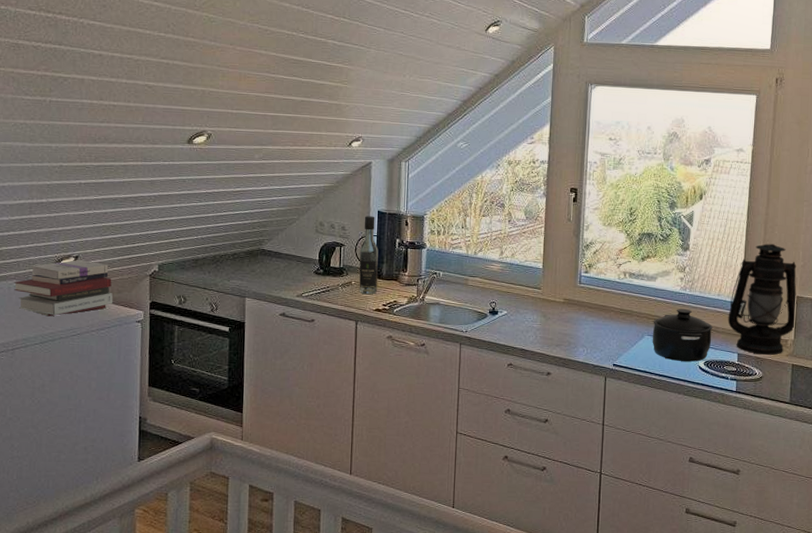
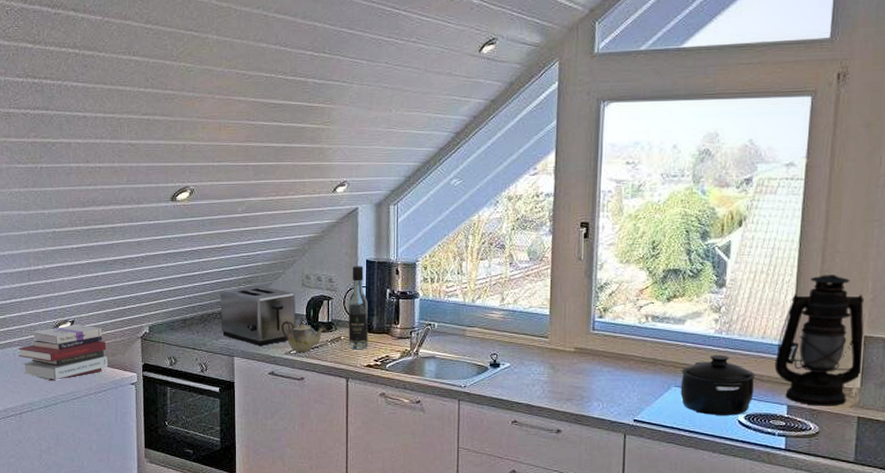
toaster: none [233,229,309,288] -> present [220,285,296,346]
teapot: none [294,263,338,295] -> present [281,319,327,352]

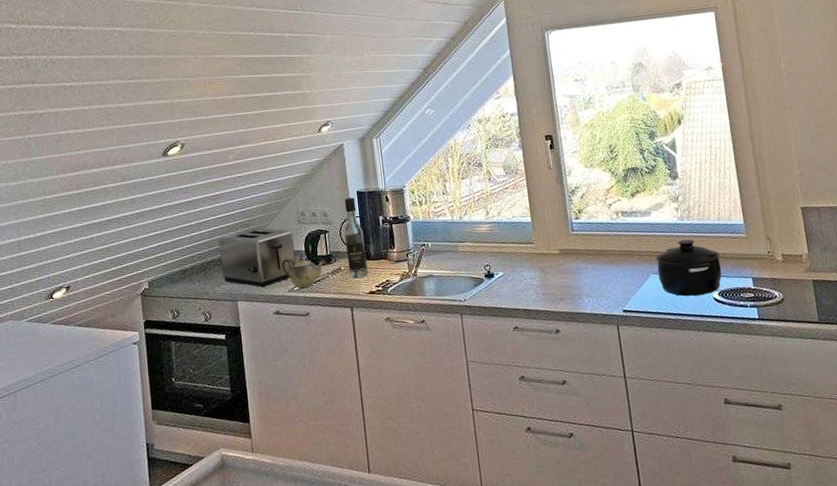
books: present [17,324,109,381] -> none [9,289,108,353]
oil lamp: present [774,275,865,406] -> none [732,157,808,275]

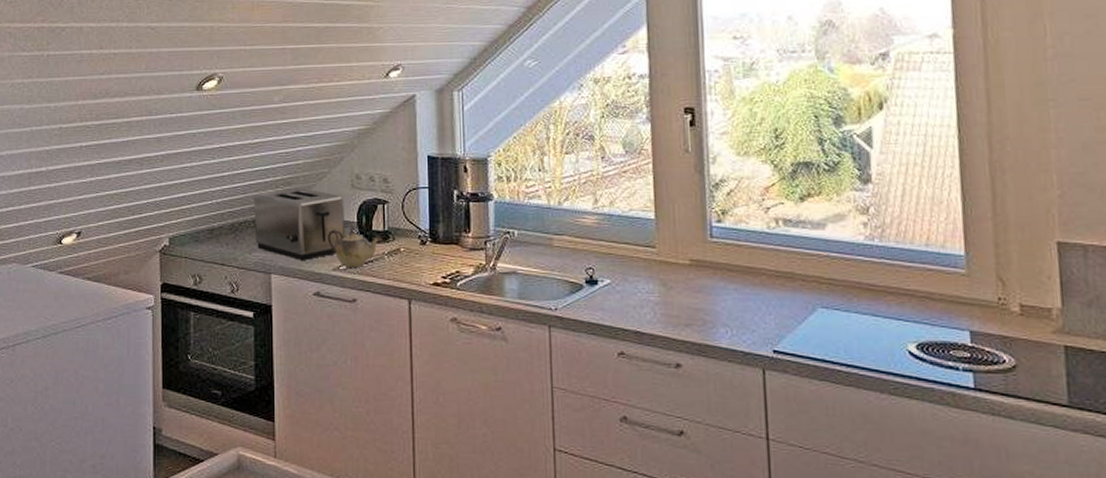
bottle: present [344,197,369,279] -> none [407,163,434,265]
saucepan: present [656,239,722,296] -> none [827,266,925,344]

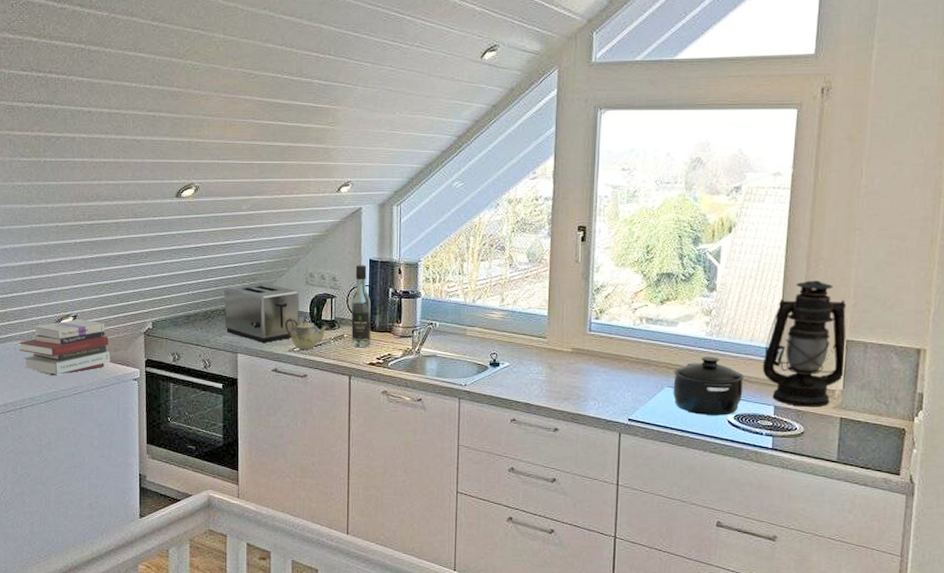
books: none [13,236,120,305] -> present [18,319,111,376]
bottle: none [407,163,434,265] -> present [351,265,371,348]
saucepan: none [827,266,925,344] -> present [673,356,744,416]
oil lamp: none [946,166,1063,332] -> present [762,280,847,407]

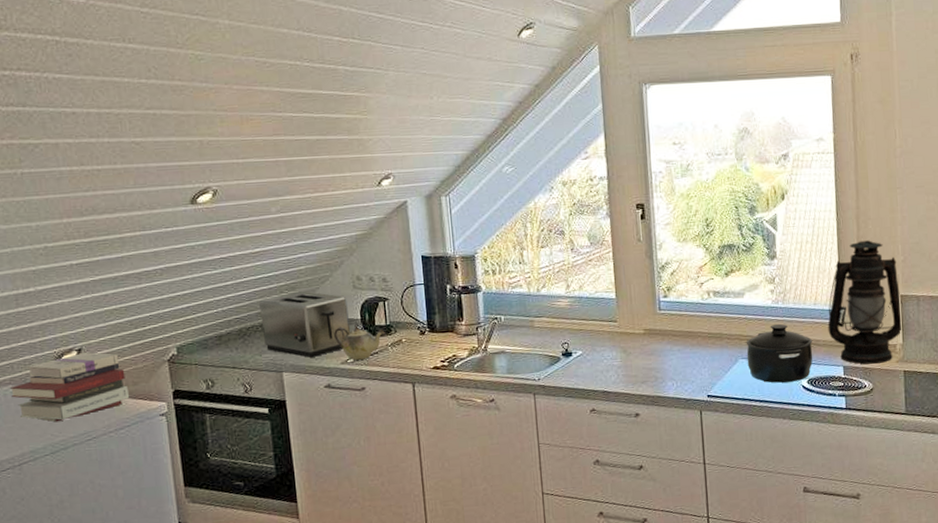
bottle: present [351,265,371,348] -> none [406,262,433,352]

